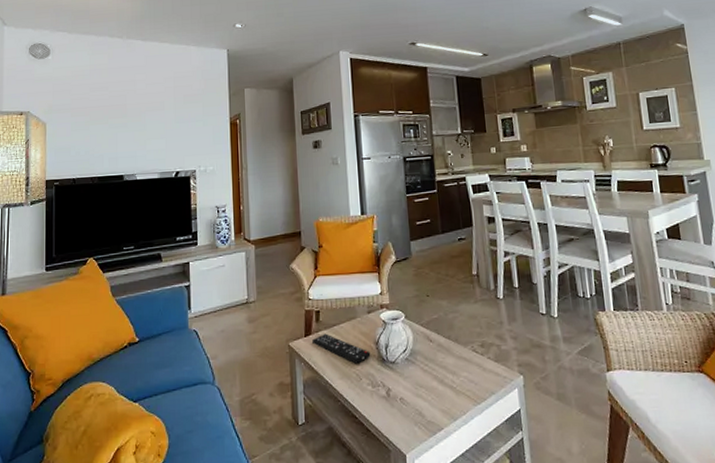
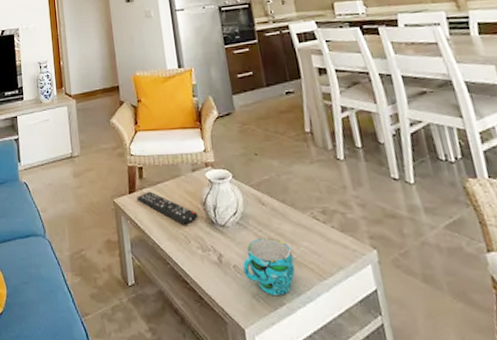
cup: none [408,370,455,422] -> present [243,237,296,295]

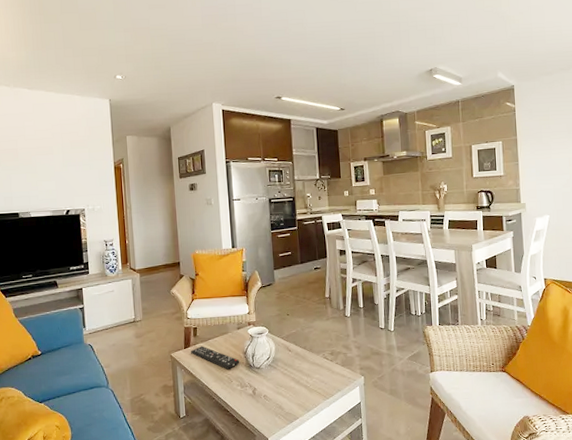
cup: present [243,237,296,295] -> none [271,373,308,413]

